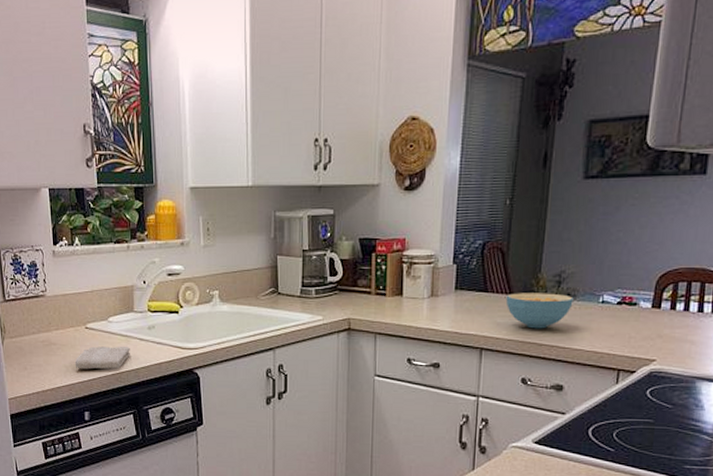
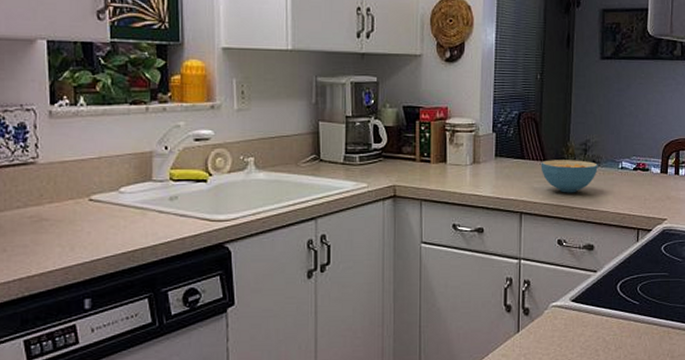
washcloth: present [75,346,130,370] -> none [73,221,146,249]

